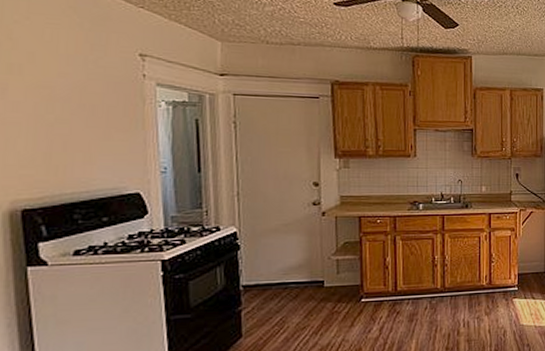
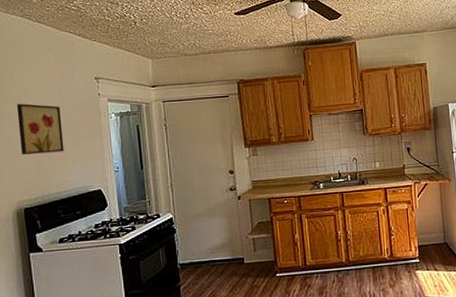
wall art: none [15,74,88,142] -> present [16,104,64,155]

